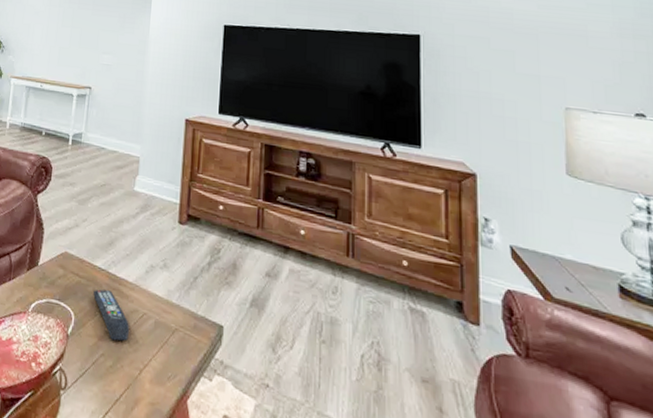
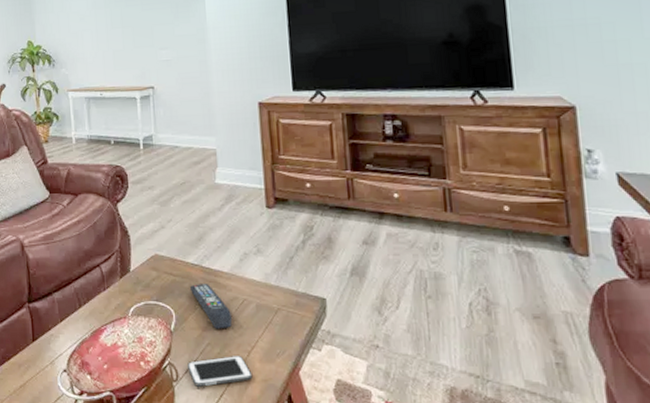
cell phone: none [78,370,141,401] -> present [188,356,253,387]

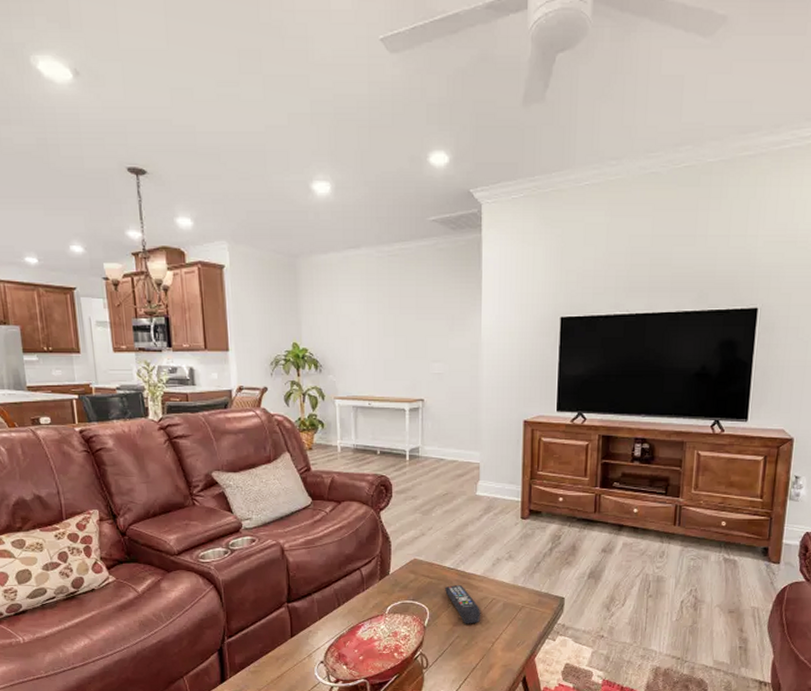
cell phone: present [188,356,253,387] -> none [438,646,494,672]

